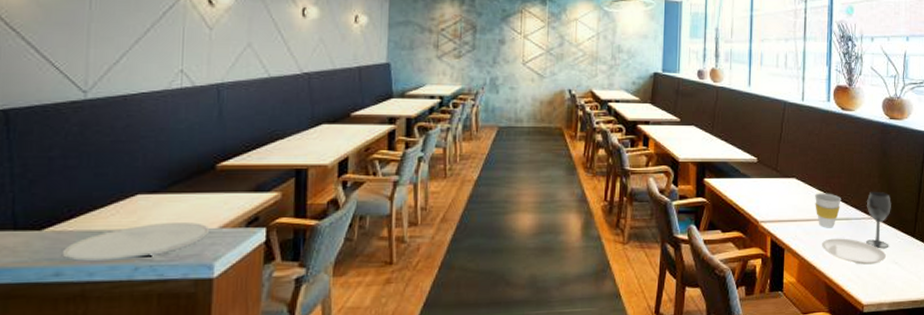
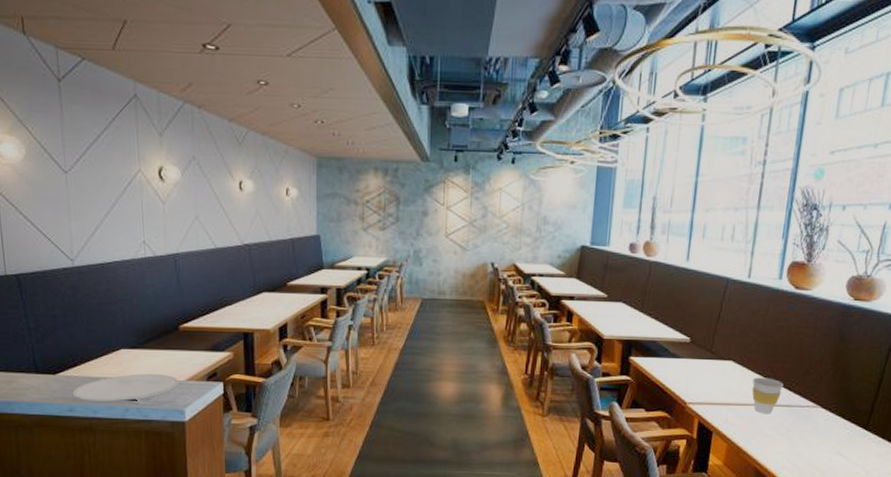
plate: present [822,238,887,265] -> none [755,424,831,454]
wine glass: present [866,191,891,249] -> none [808,378,844,439]

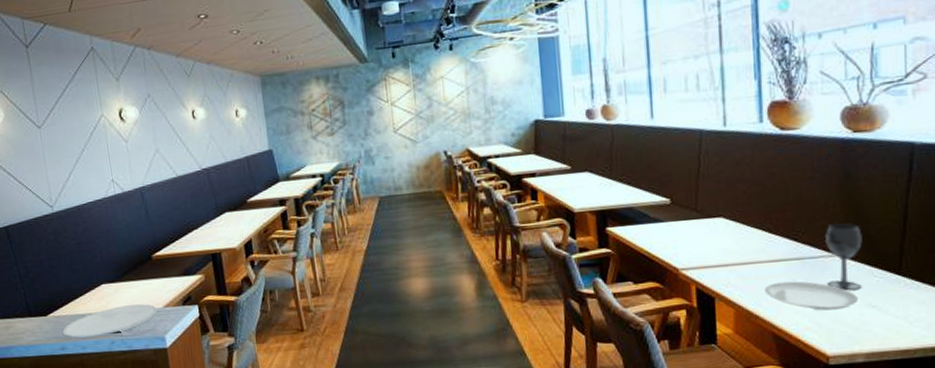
cup: present [752,377,784,414] -> none [751,230,788,272]
plate: none [755,424,831,454] -> present [765,281,859,311]
wine glass: none [808,378,844,439] -> present [826,222,862,291]

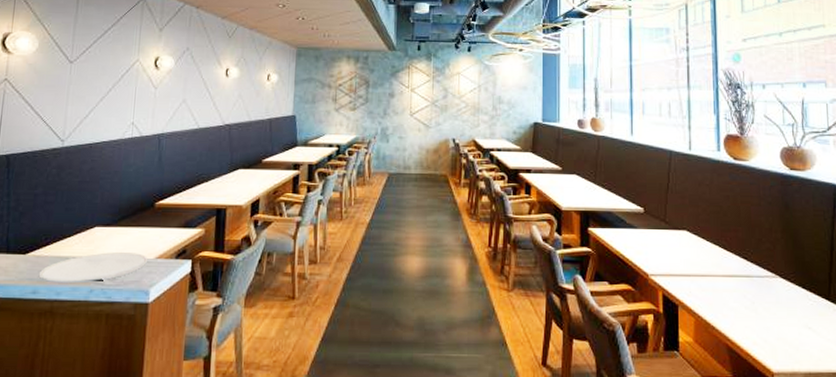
plate: present [765,281,859,311] -> none [720,296,798,328]
wine glass: present [826,222,862,291] -> none [770,247,799,312]

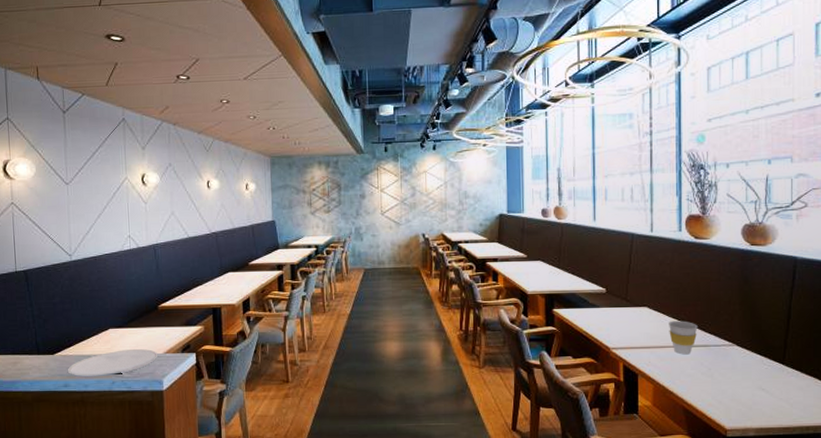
cup: none [709,247,740,285] -> present [669,320,698,355]

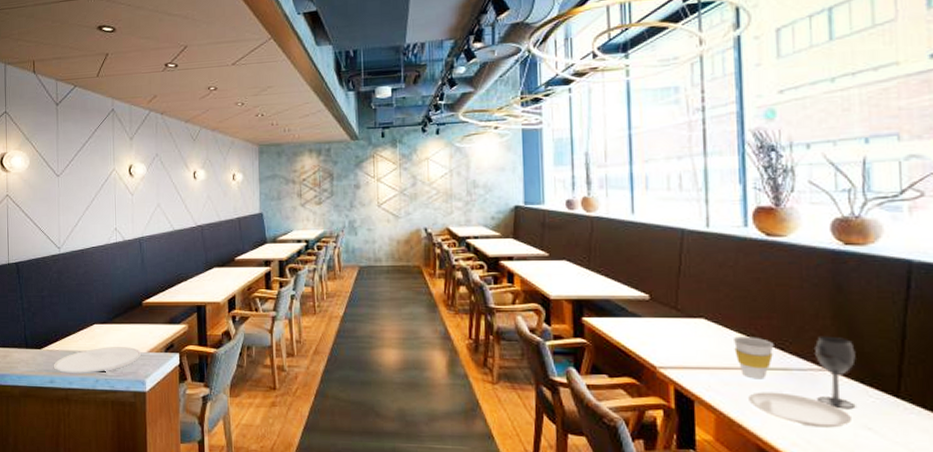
plate: none [678,364,752,391] -> present [748,392,853,428]
wine glass: none [727,318,755,375] -> present [815,336,856,410]

